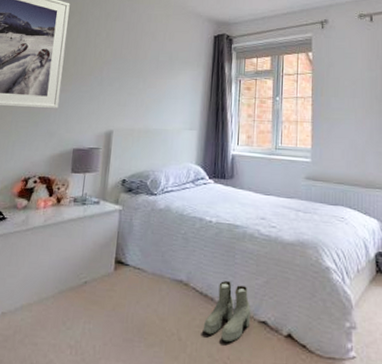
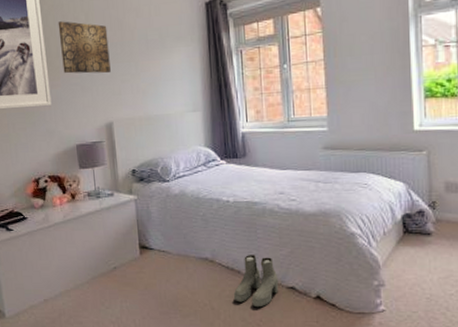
wall art: none [76,35,124,86] -> present [58,21,111,74]

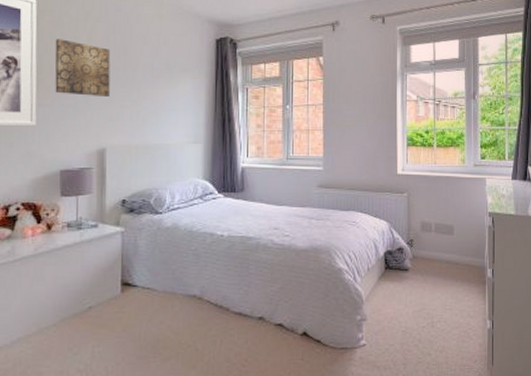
boots: present [233,255,279,308] -> none [219,291,267,347]

